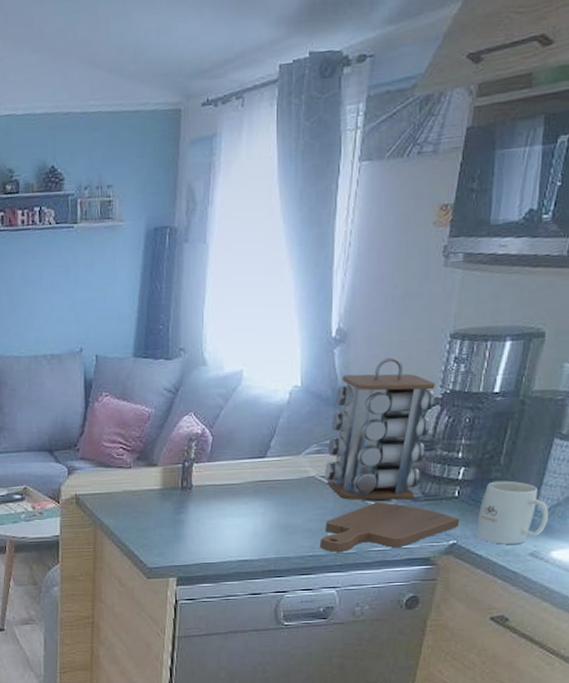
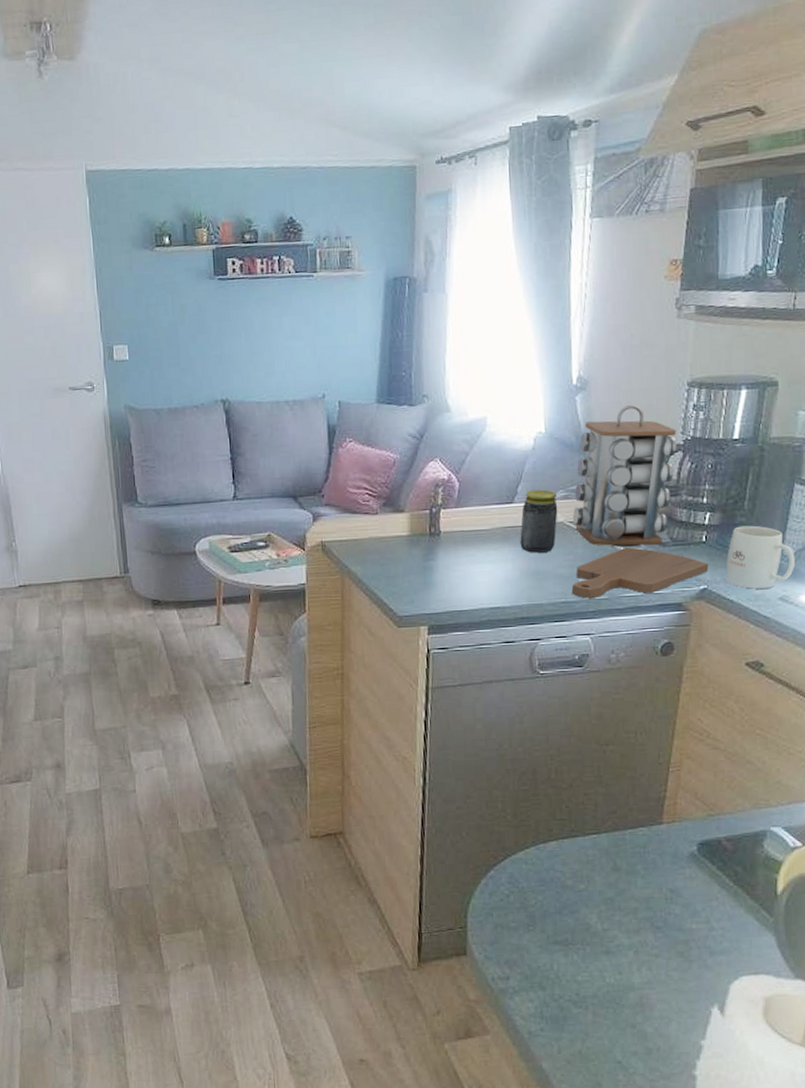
jar: none [271,444,310,507] -> present [520,489,558,553]

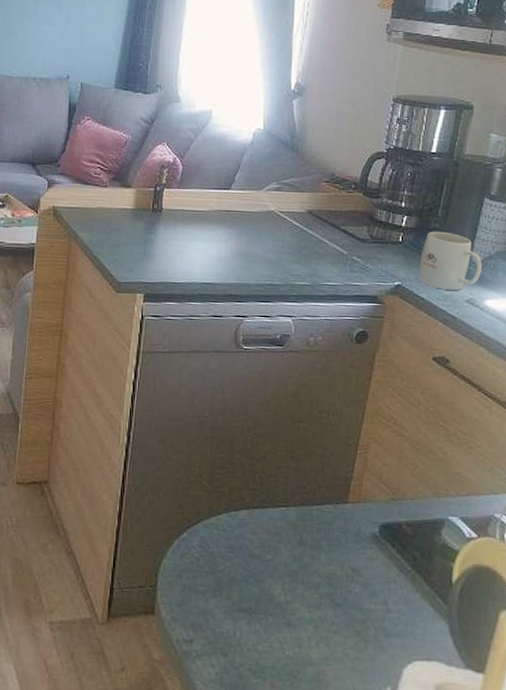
jar: present [520,489,558,553] -> none [234,180,271,237]
cutting board: present [571,546,709,598] -> none [277,239,404,284]
spice rack: present [572,405,677,547] -> none [282,113,381,241]

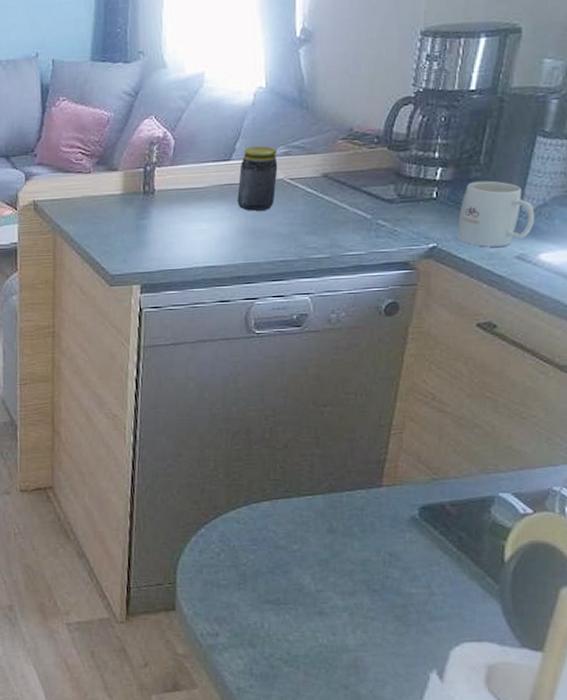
jar: none [234,180,271,237] -> present [237,146,278,211]

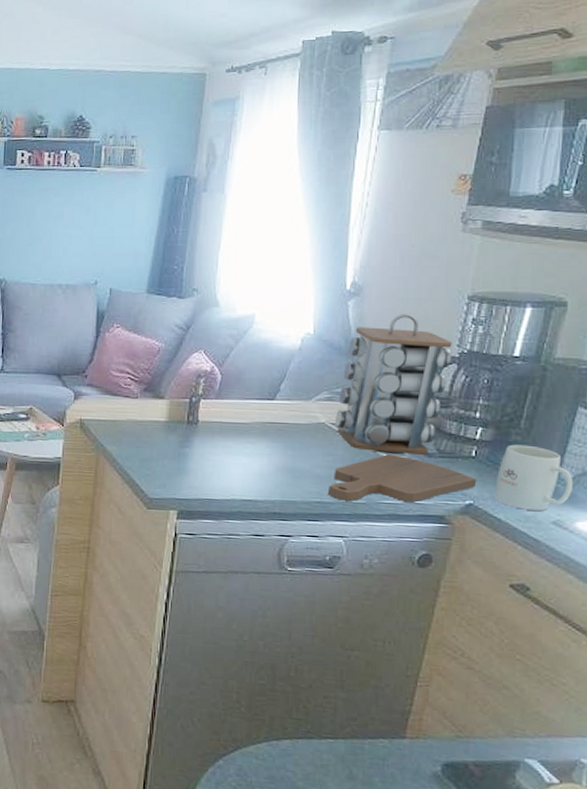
jar: present [237,146,278,211] -> none [278,389,321,451]
cutting board: none [290,203,439,257] -> present [327,453,477,503]
spice rack: none [293,56,407,204] -> present [334,314,452,456]

